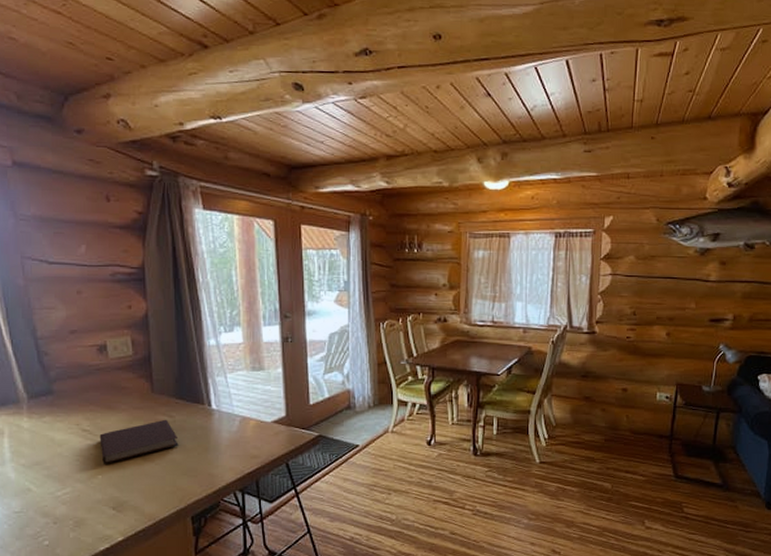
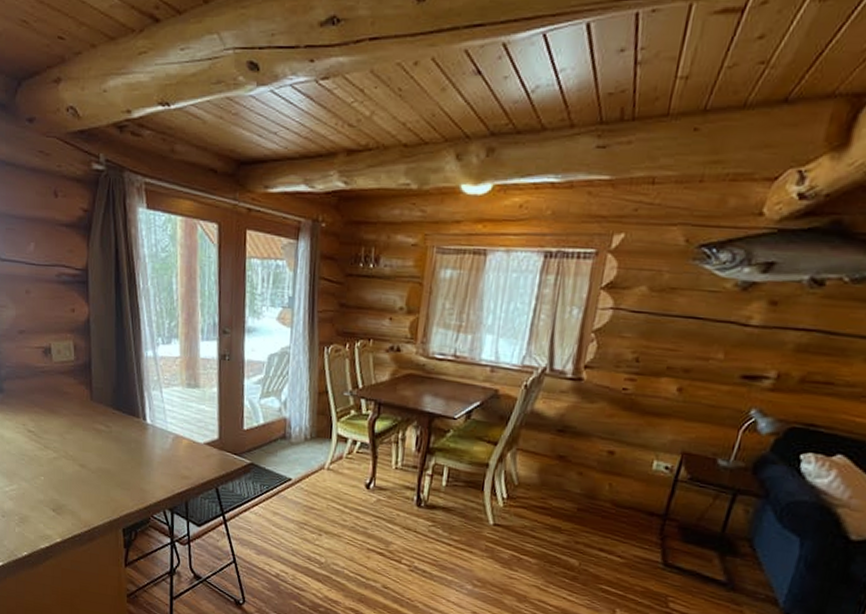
notebook: present [99,419,179,464] -> none [43,428,114,467]

